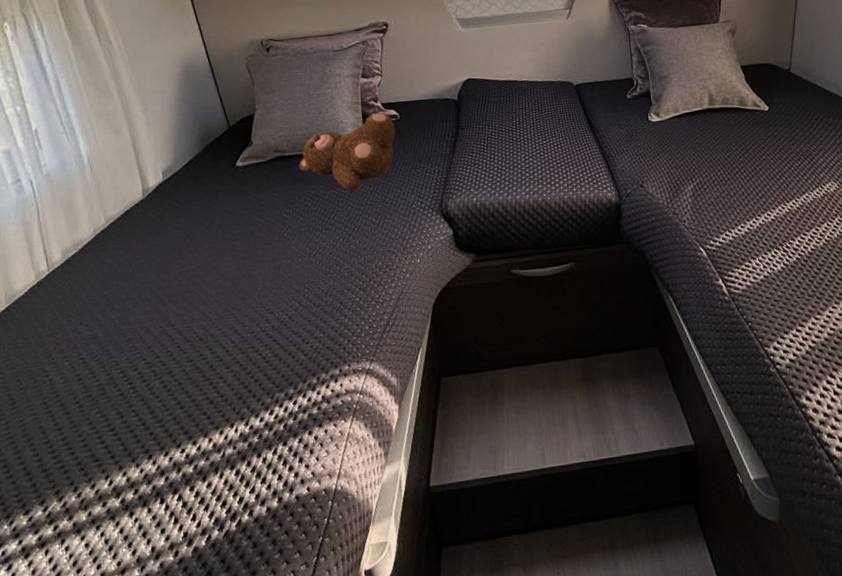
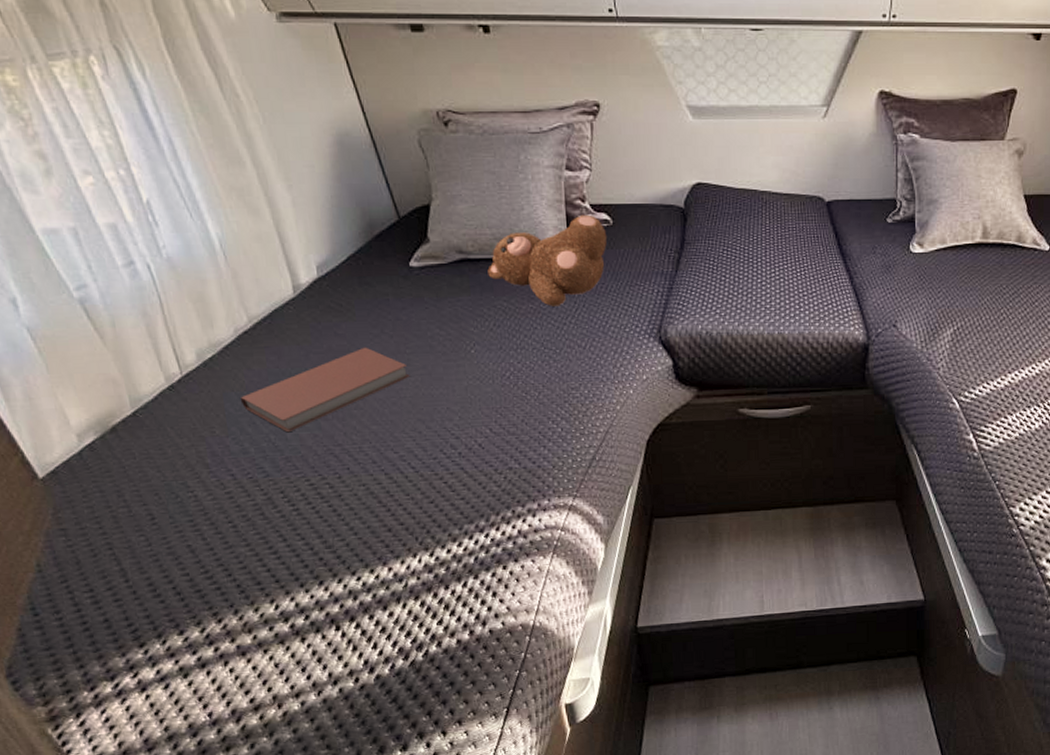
book: none [93,237,234,317] -> present [240,347,410,433]

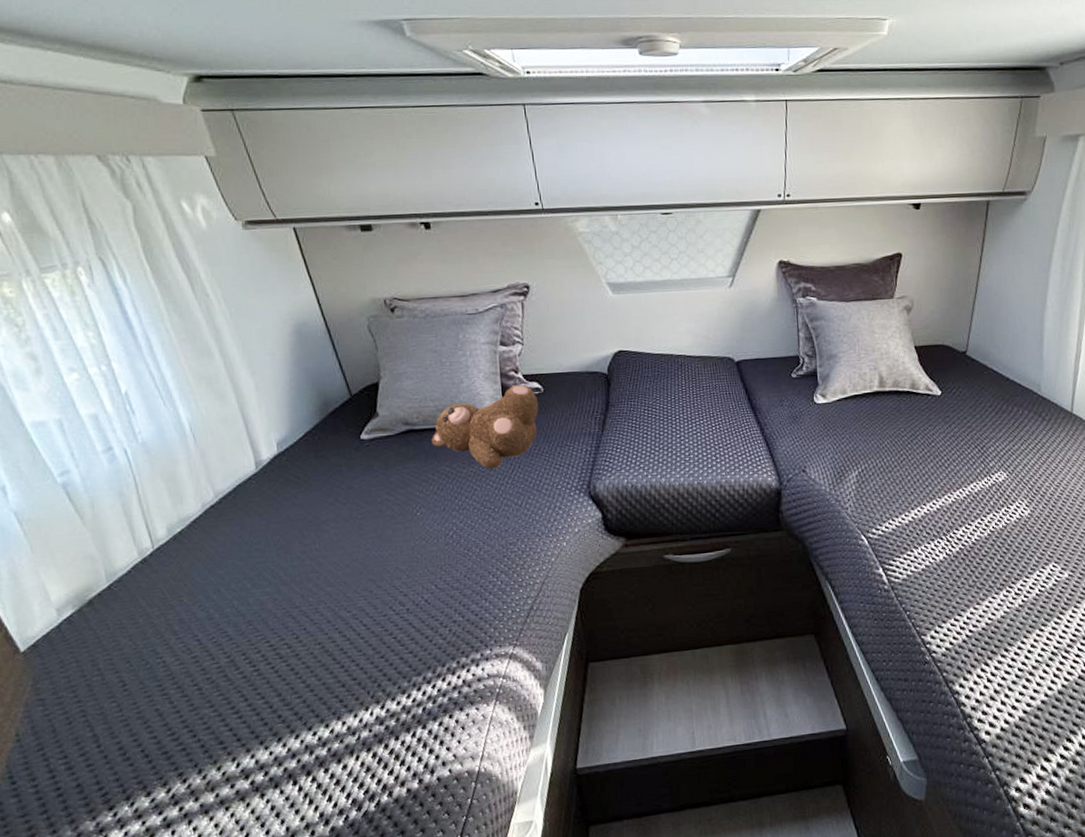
book: present [240,347,410,433] -> none [206,514,362,598]

